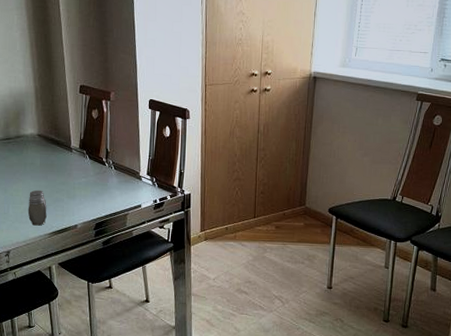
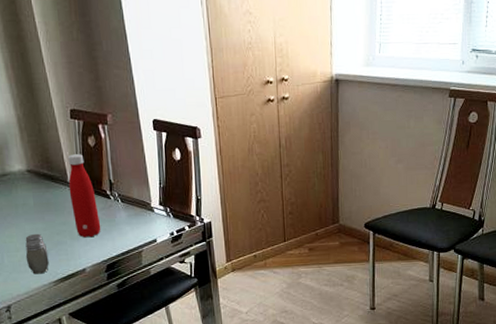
bottle: none [71,124,95,198] -> present [67,154,101,238]

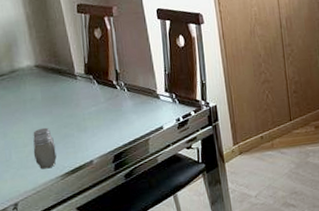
bottle: present [67,154,101,238] -> none [74,46,108,129]

